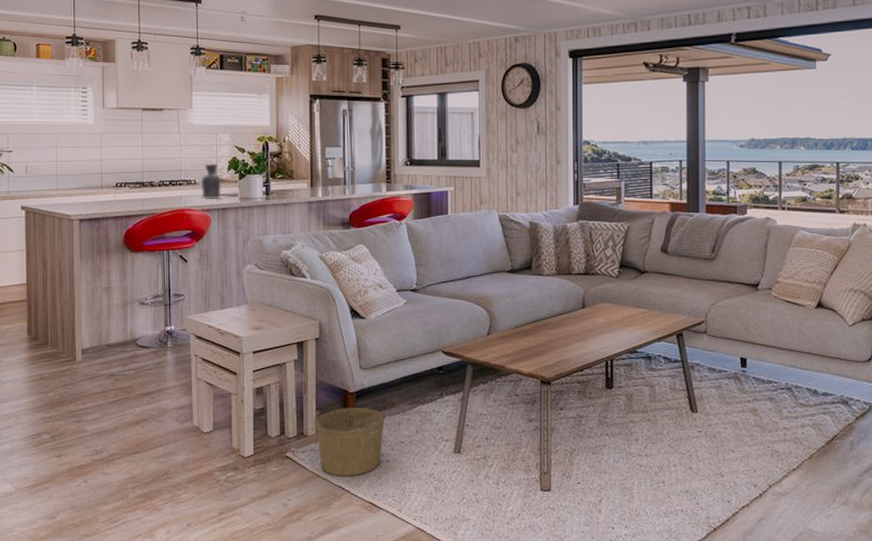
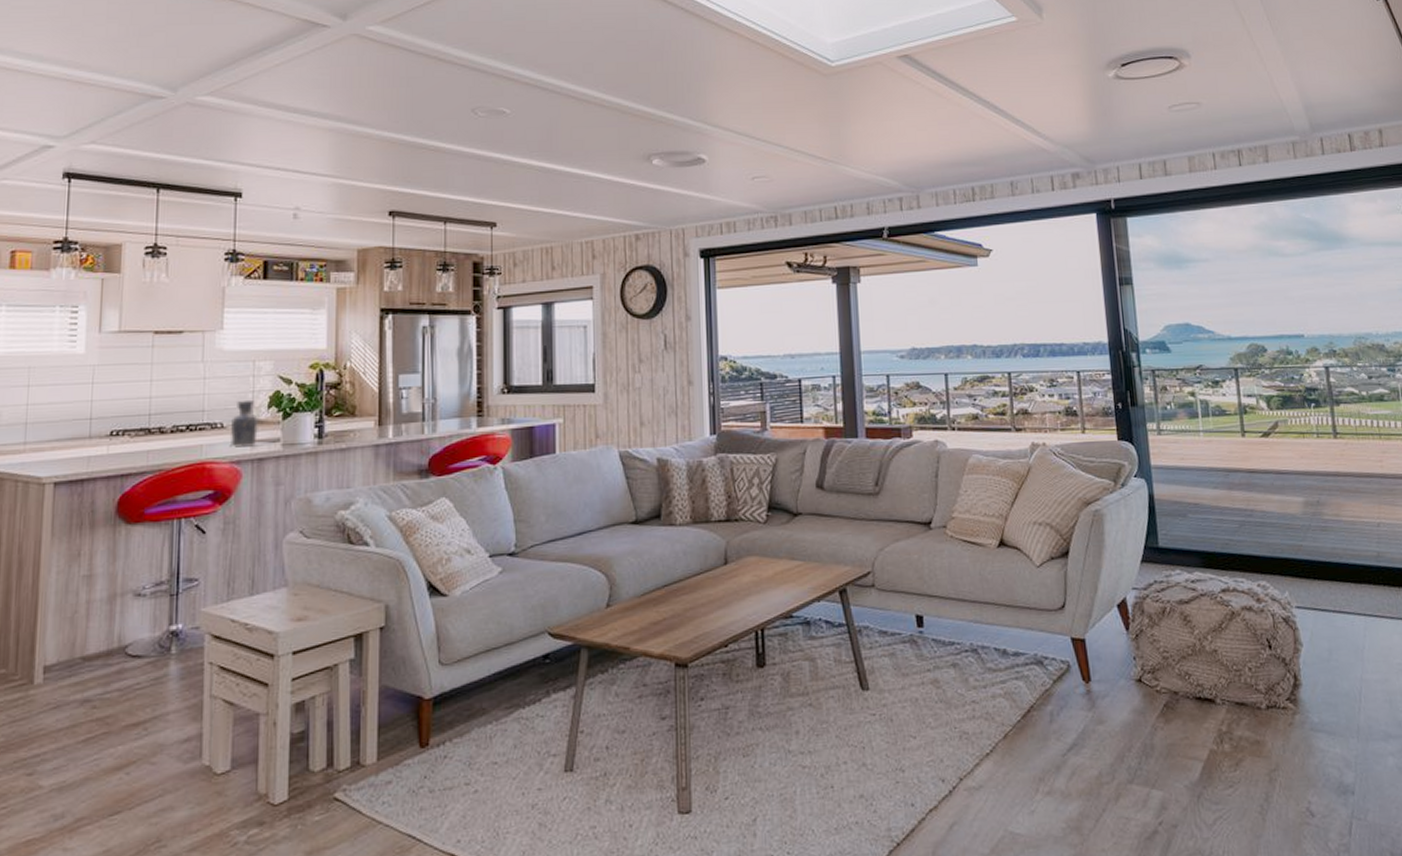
basket: present [315,408,386,477] -> none [376,719,473,821]

